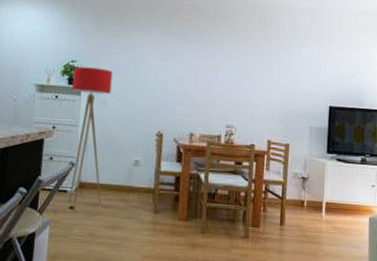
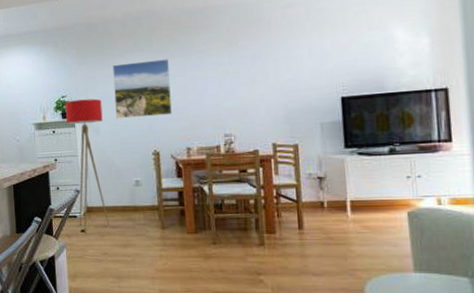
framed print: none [125,38,185,98] -> present [113,58,172,119]

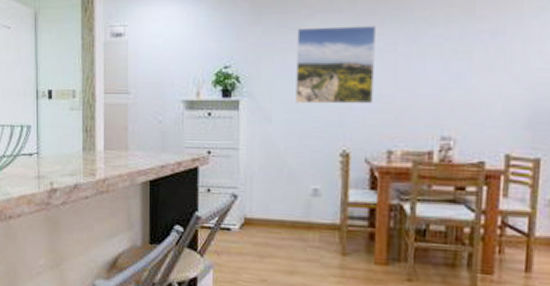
floor lamp: present [64,98,110,234] -> none [227,73,278,253]

